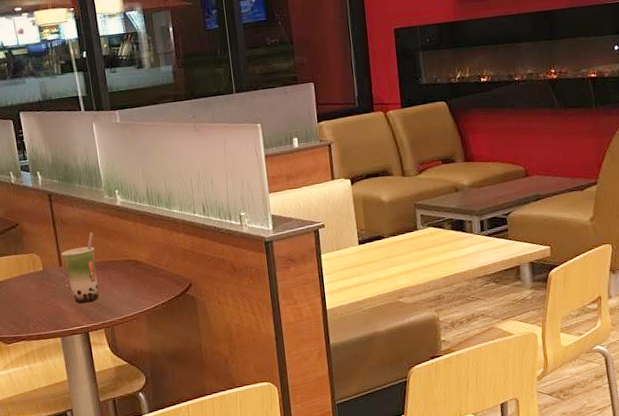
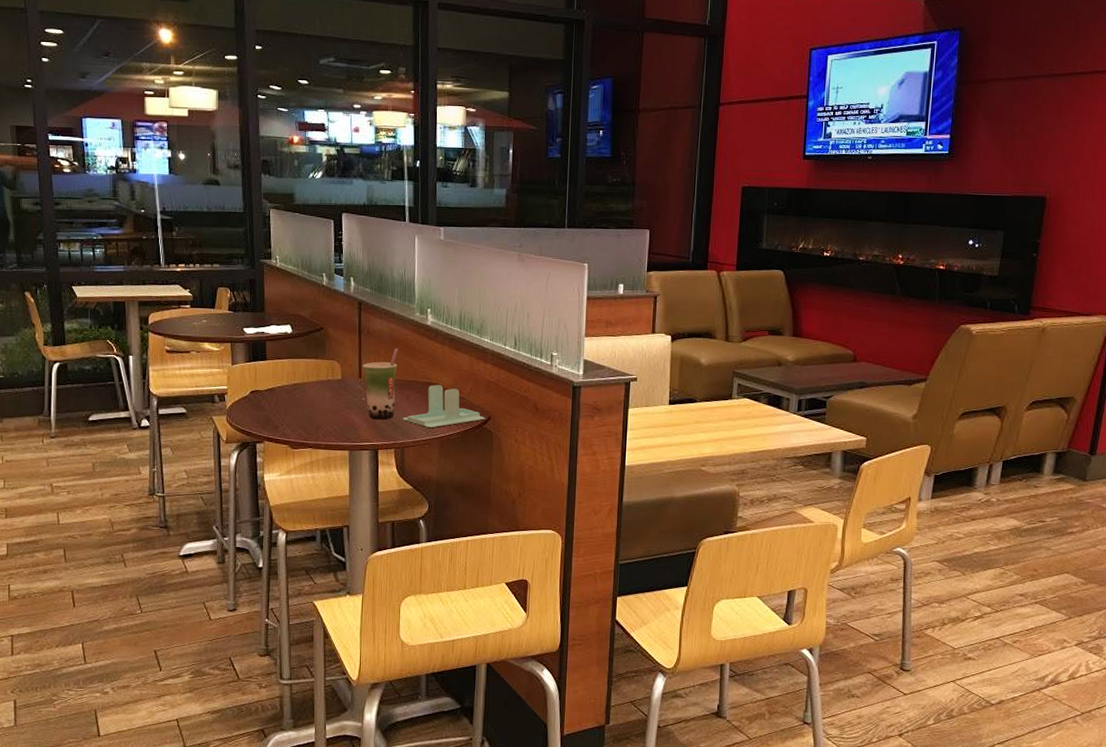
napkin holder: none [107,261,187,304] -> present [402,385,485,429]

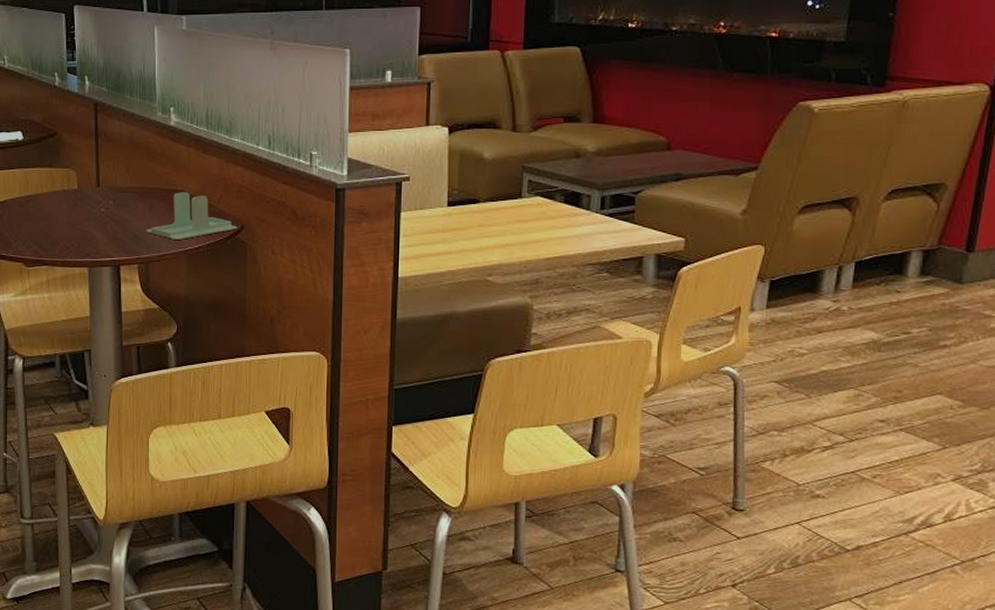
beverage cup: present [363,347,398,420] -> none [101,152,139,232]

